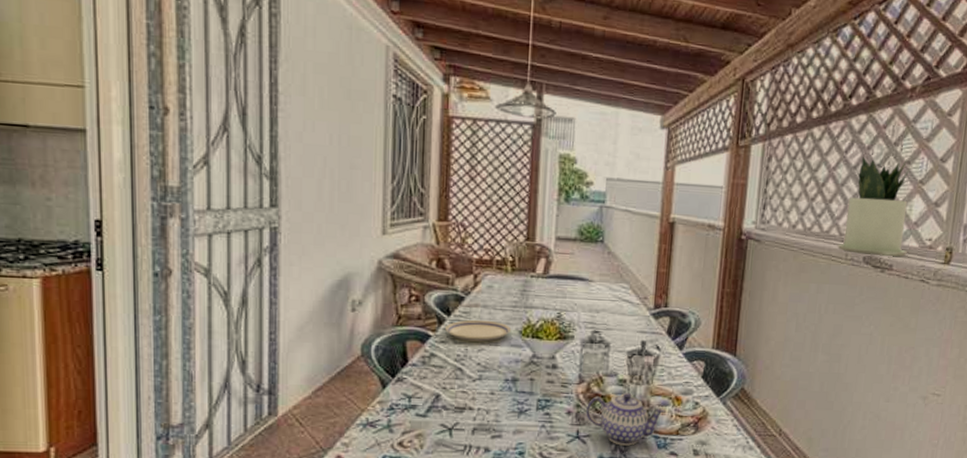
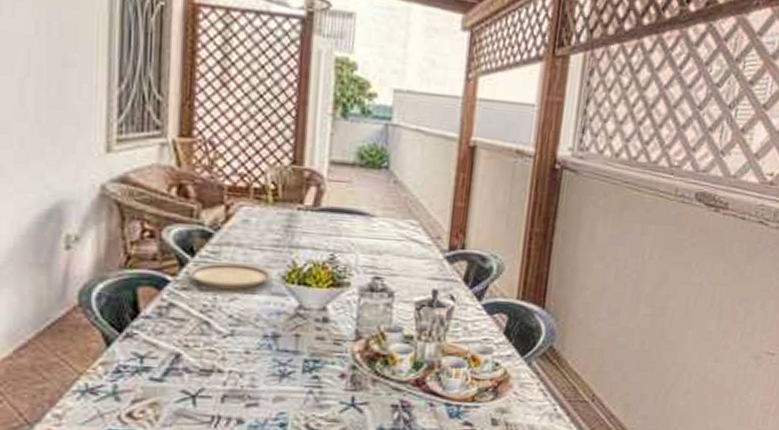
teapot: present [586,392,667,446] -> none [363,351,461,415]
planter: present [837,157,912,257] -> none [666,74,755,195]

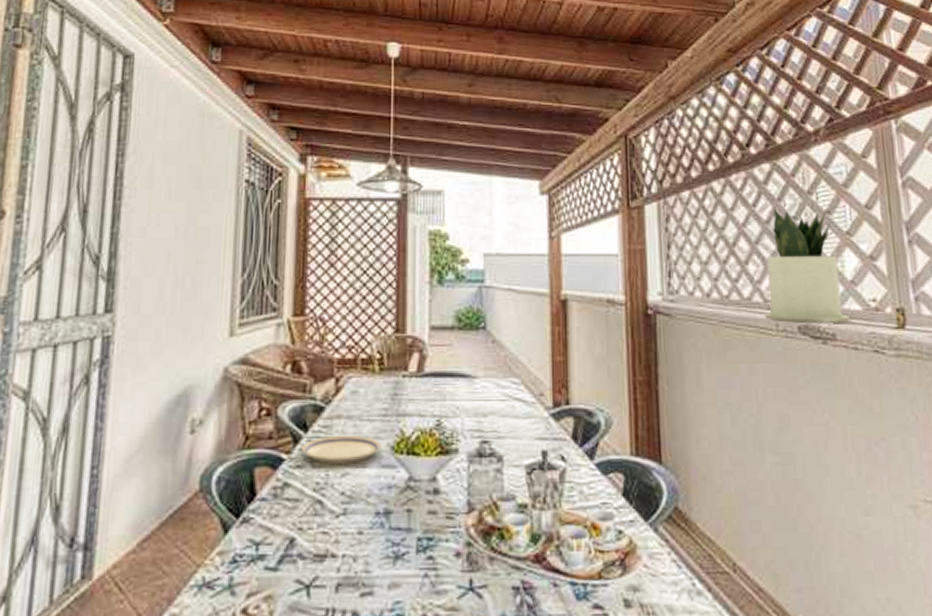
planter: none [666,74,755,195] -> present [763,208,850,324]

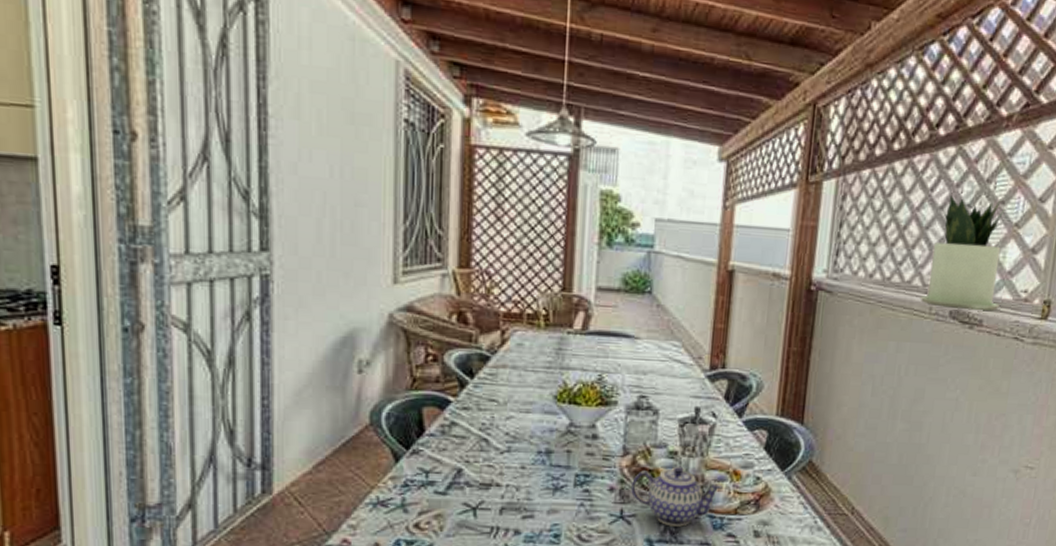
plate: present [302,434,382,464] -> none [468,382,545,409]
teapot: none [480,521,583,599] -> present [631,466,724,527]

